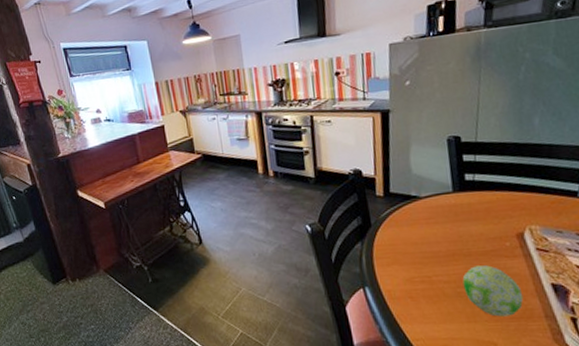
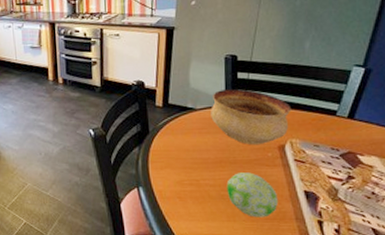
bowl: none [437,172,527,235] -> present [211,88,292,145]

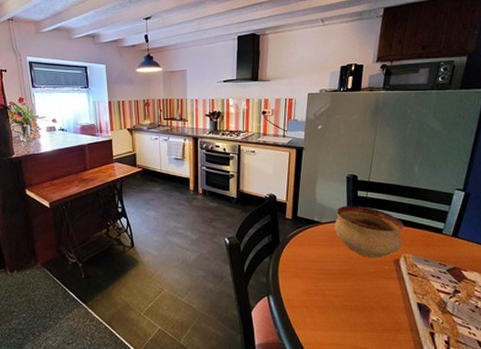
decorative ball: present [226,172,279,218] -> none [348,284,395,328]

